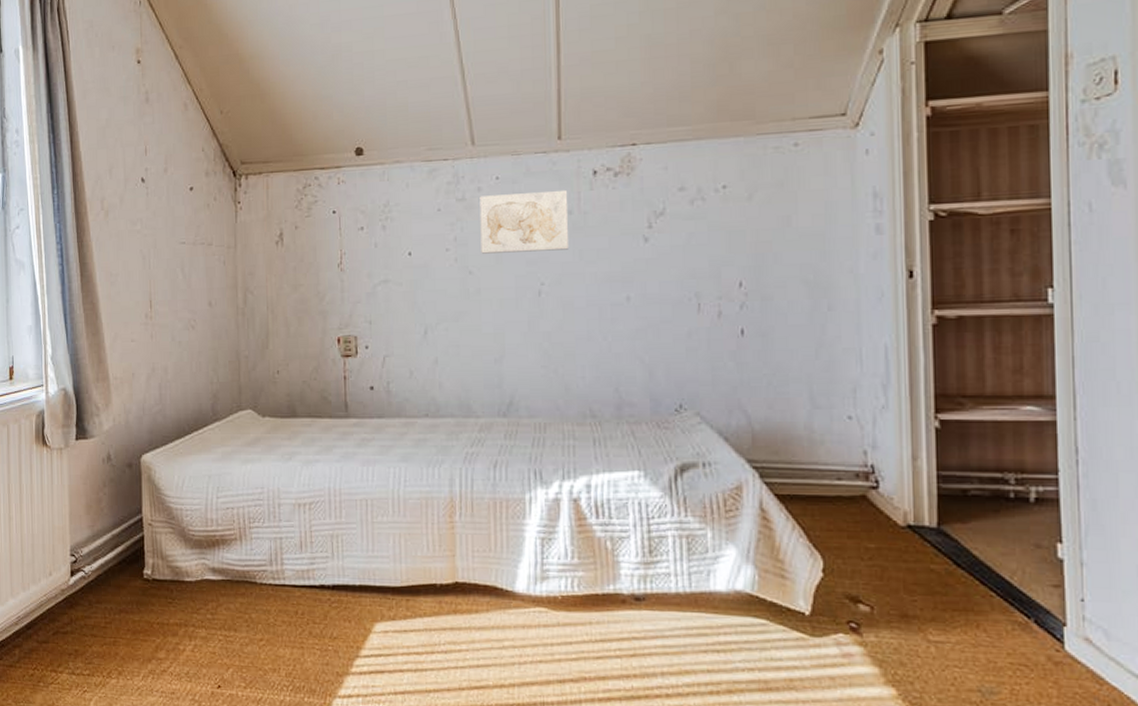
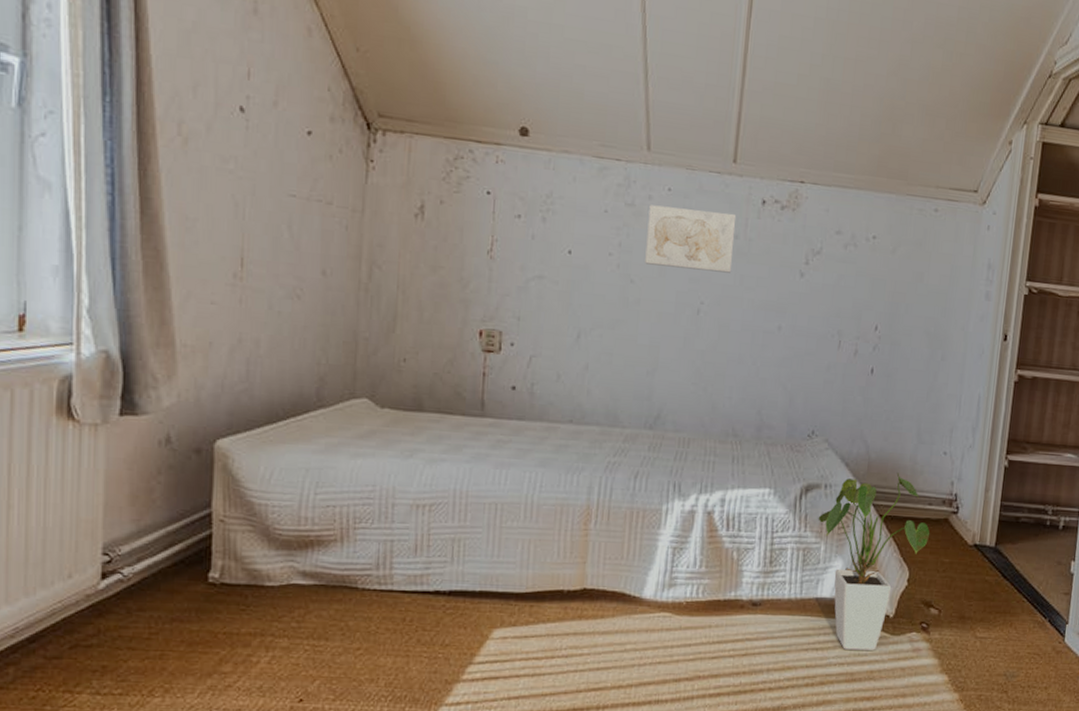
house plant: none [699,444,843,654] -> present [818,473,930,650]

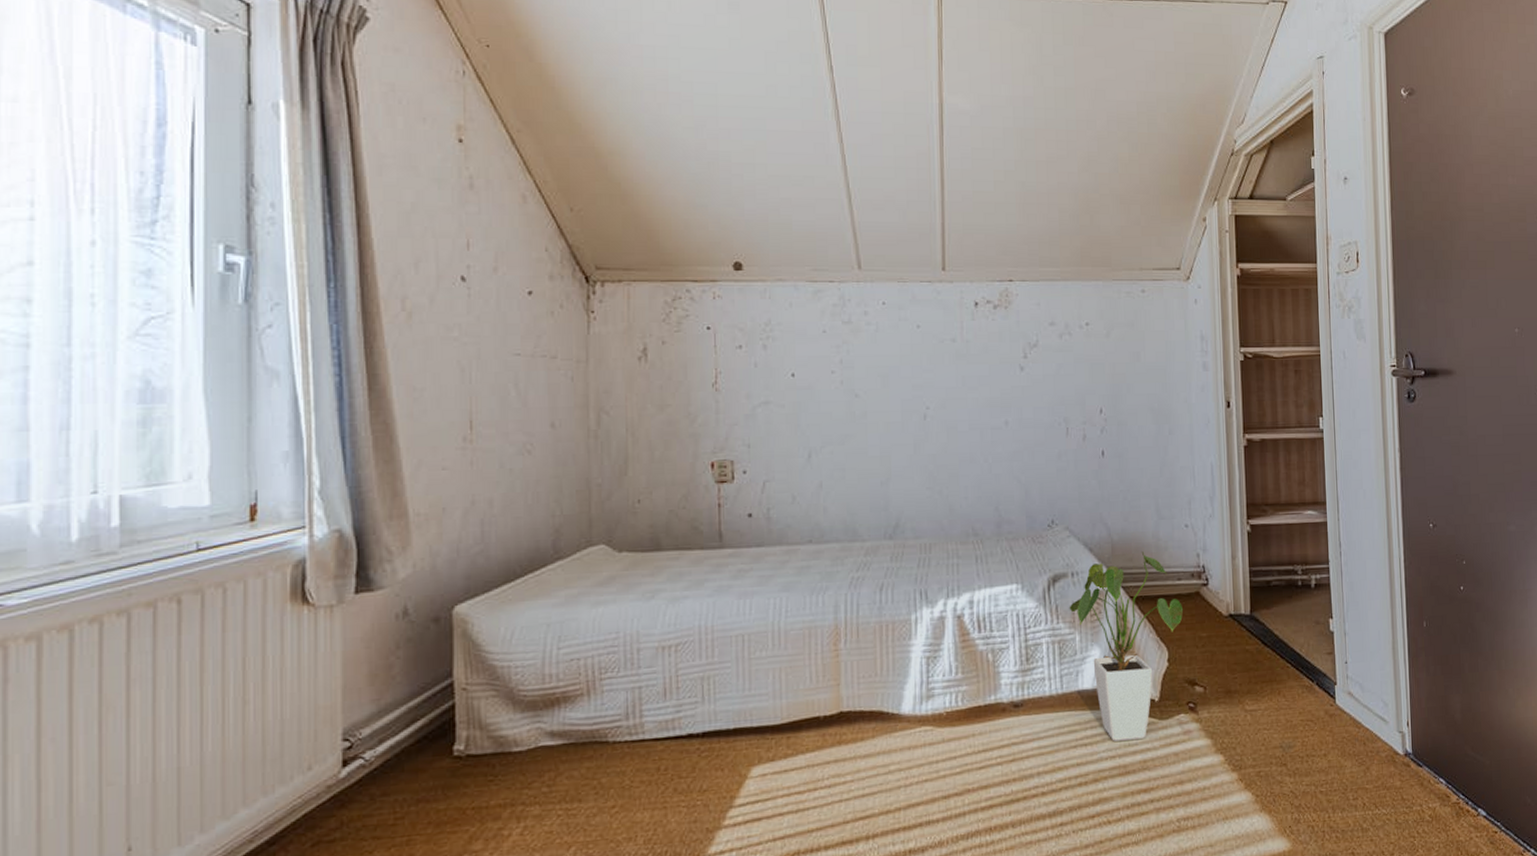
wall art: present [645,205,737,273] -> none [866,318,953,377]

